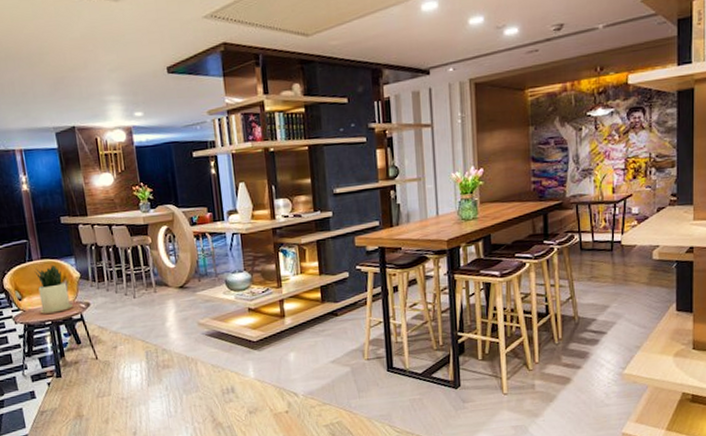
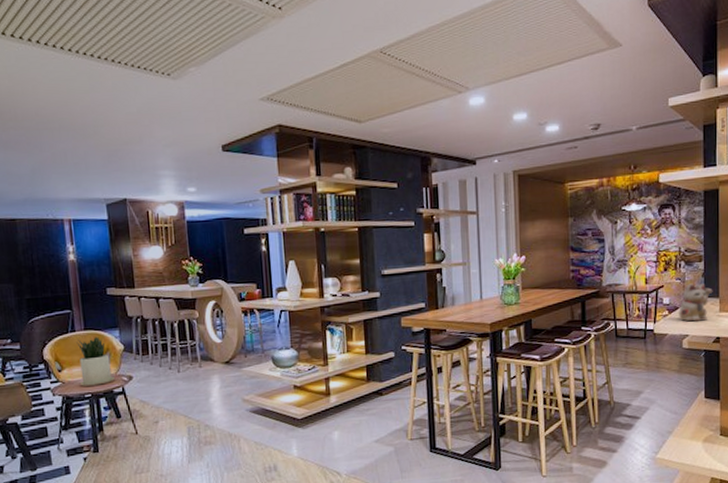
decorative figurine: none [649,191,687,232] -> present [679,283,713,322]

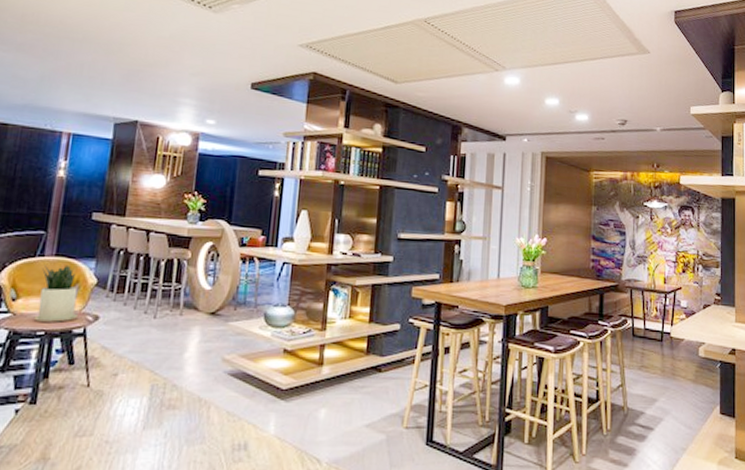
decorative figurine: present [679,283,713,322] -> none [696,289,729,330]

